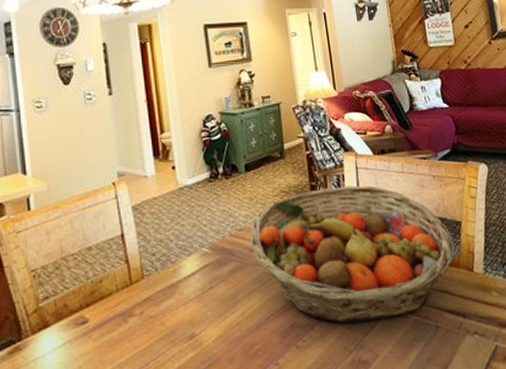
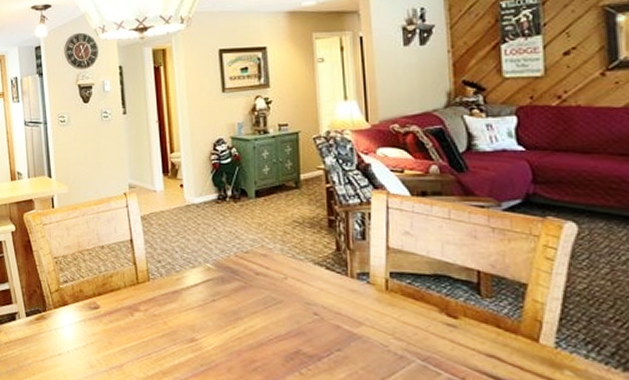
fruit basket: present [250,185,456,324] -> none [256,224,514,370]

